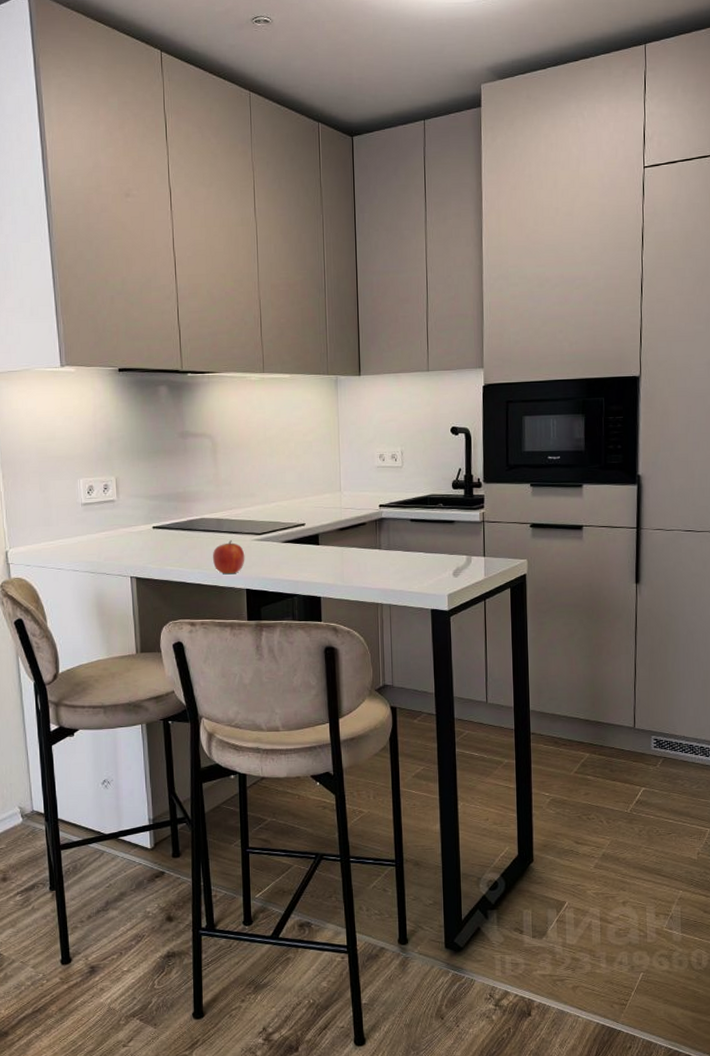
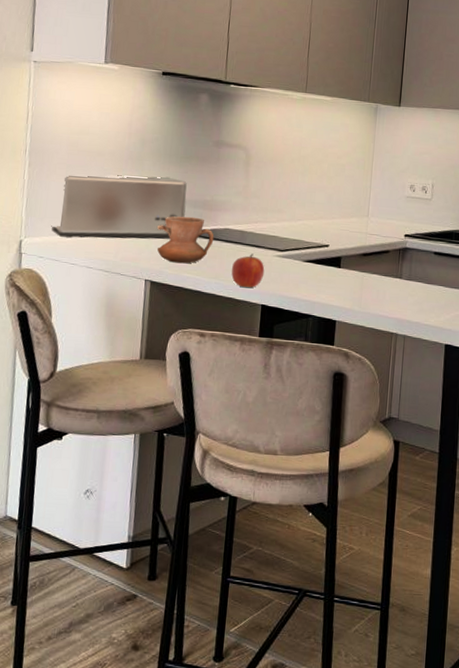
toaster: none [33,474,160,545] -> present [51,175,187,239]
ceramic jug: none [134,510,192,557] -> present [156,216,214,264]

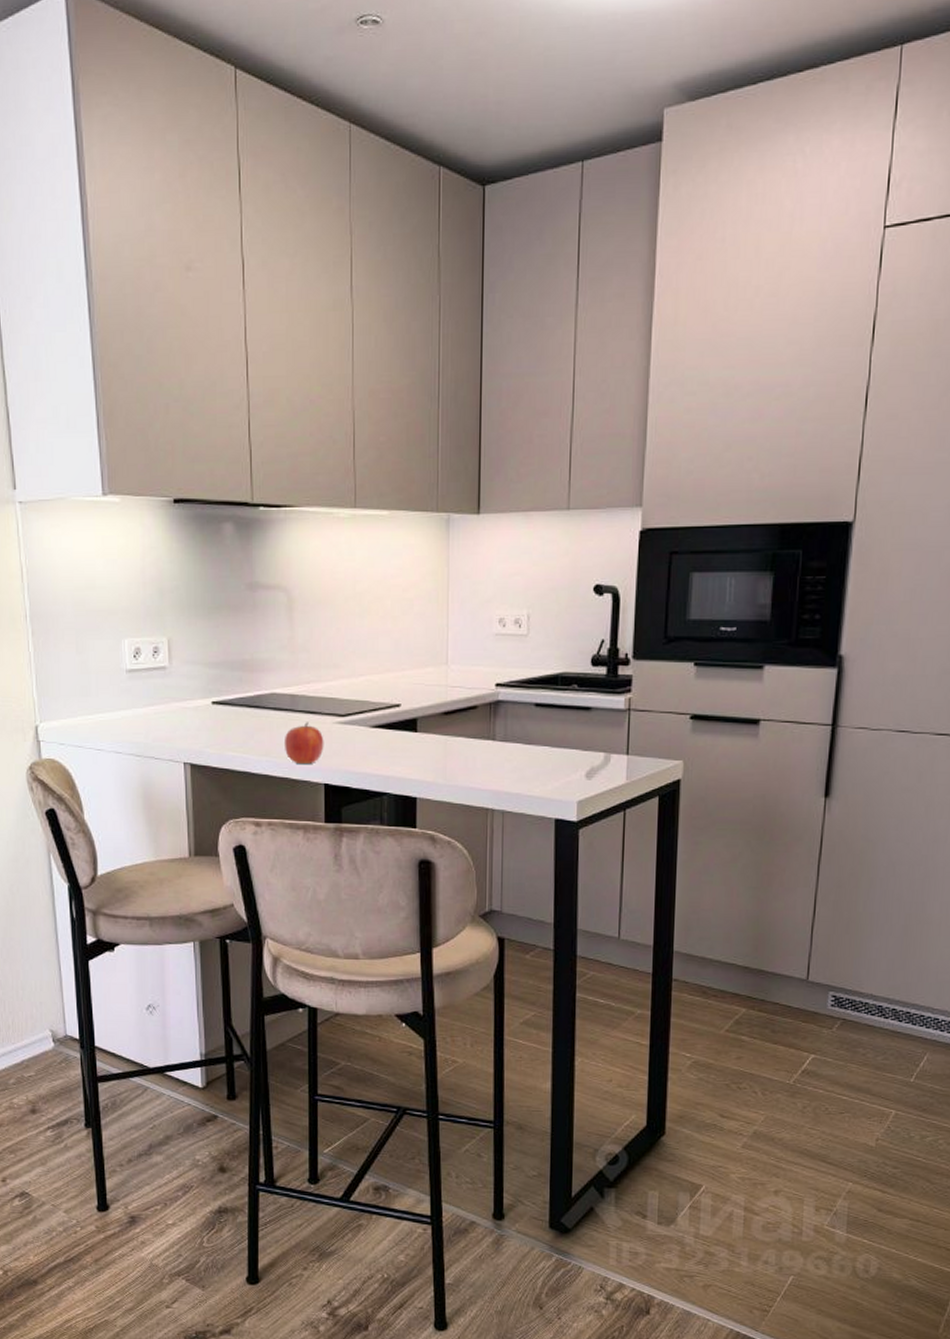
toaster: present [51,175,187,239] -> none [68,635,221,720]
ceramic jug: present [156,216,214,264] -> none [190,682,259,740]

